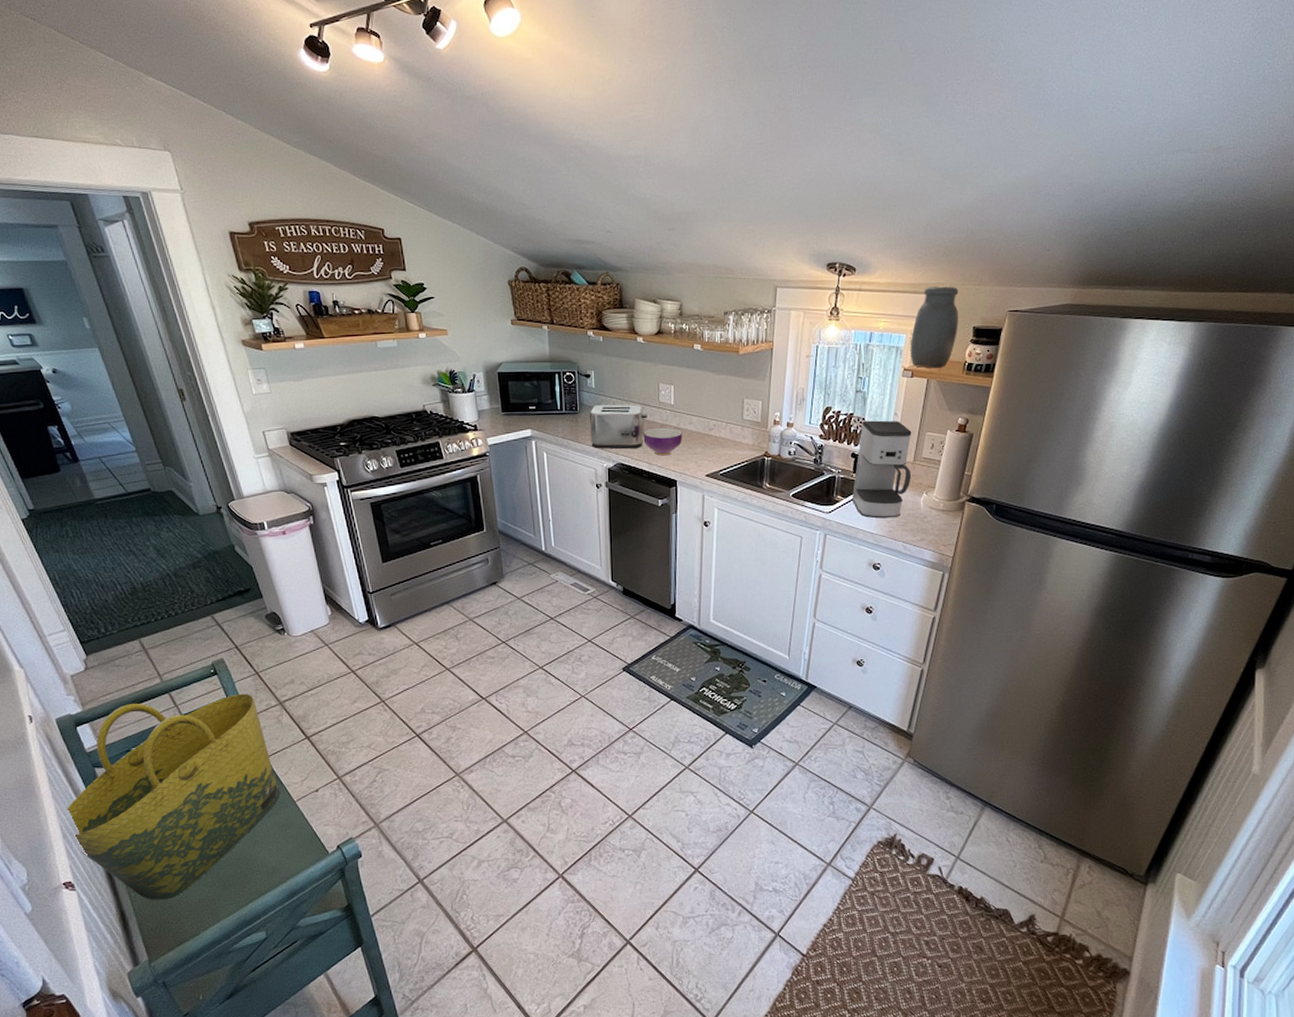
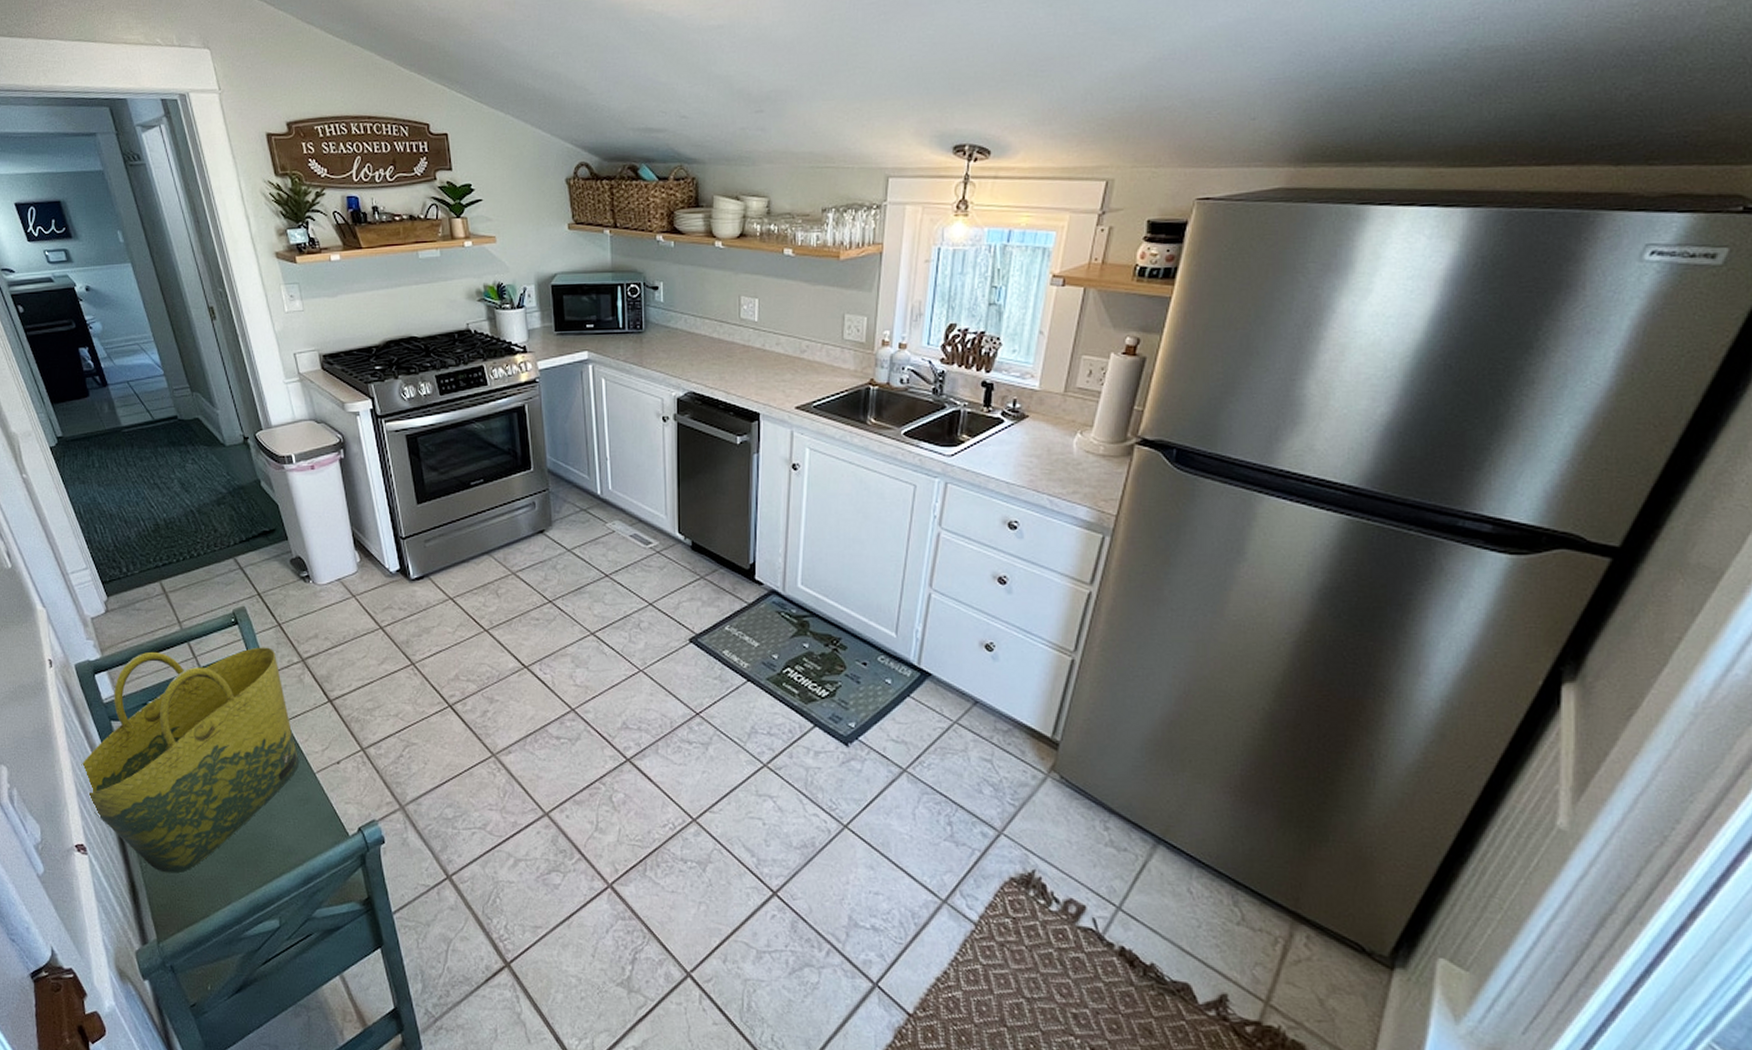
toaster: present [589,404,647,449] -> none [656,321,725,375]
bowl: present [643,427,683,456] -> none [720,348,768,384]
coffee maker: present [851,420,912,519] -> none [981,340,1063,464]
jar: present [910,286,959,368] -> none [1061,169,1128,274]

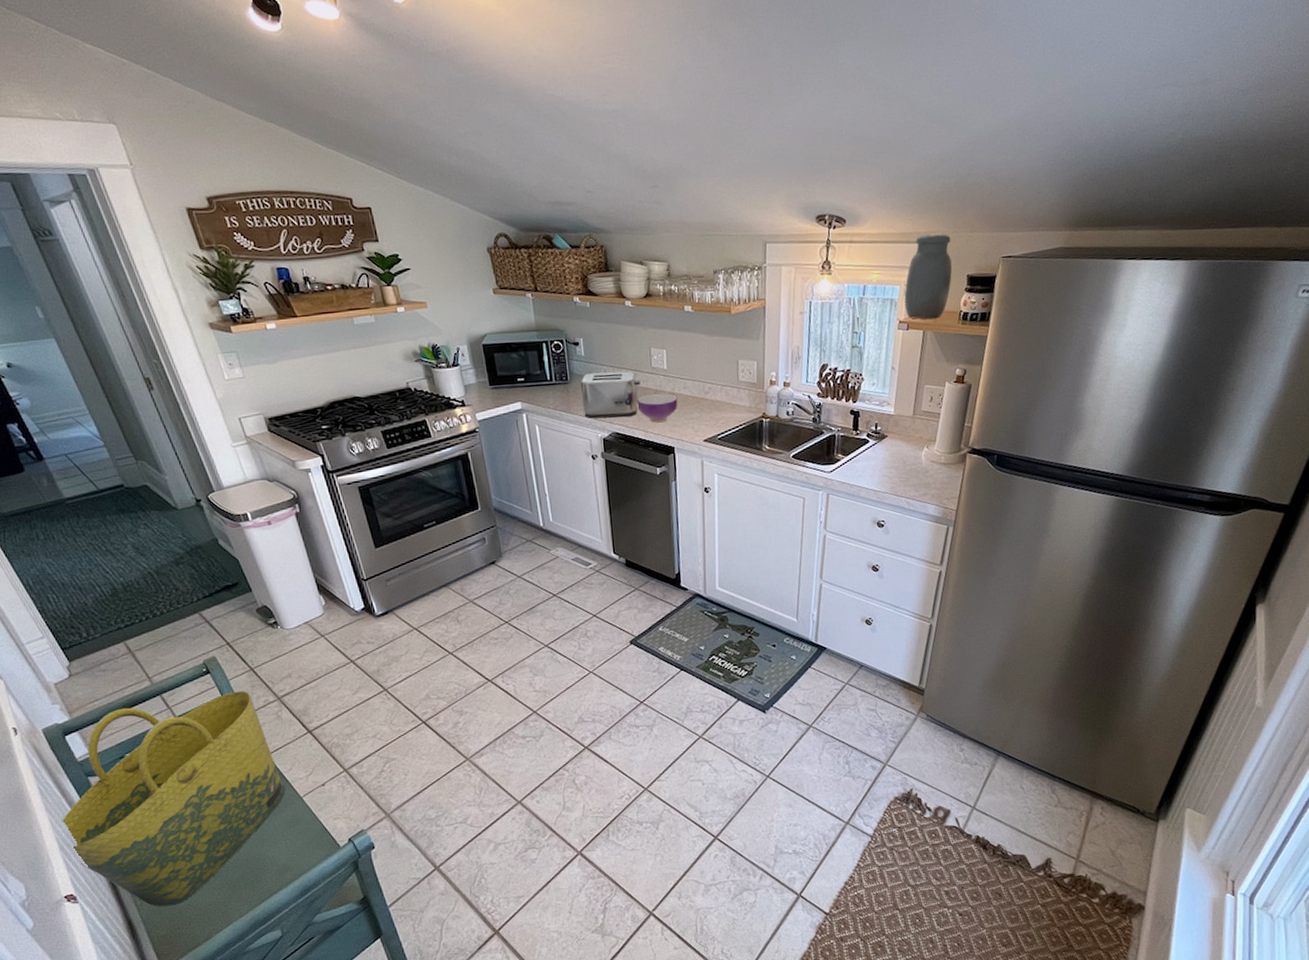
toaster: none [656,321,725,375] -> present [580,371,640,419]
bowl: none [720,348,768,384] -> present [637,392,678,423]
jar: none [1061,169,1128,274] -> present [904,234,952,320]

